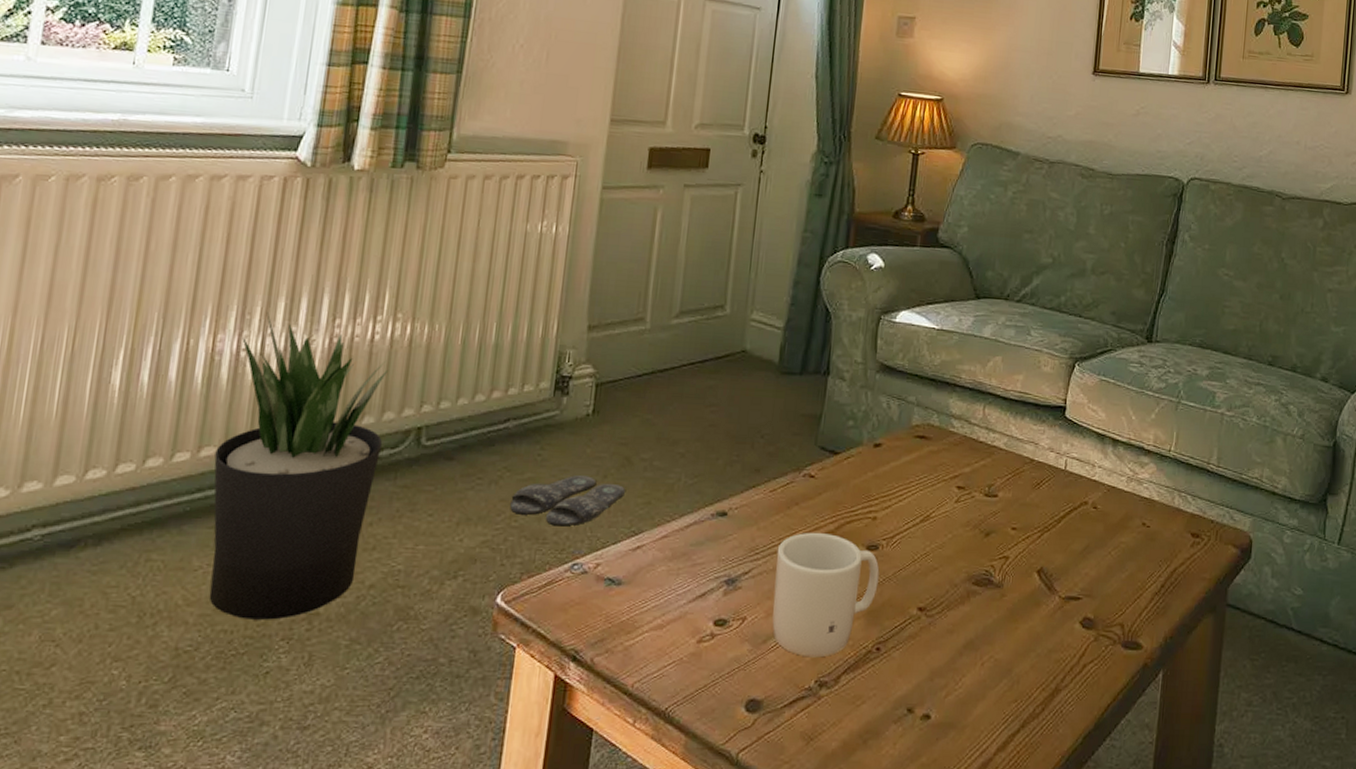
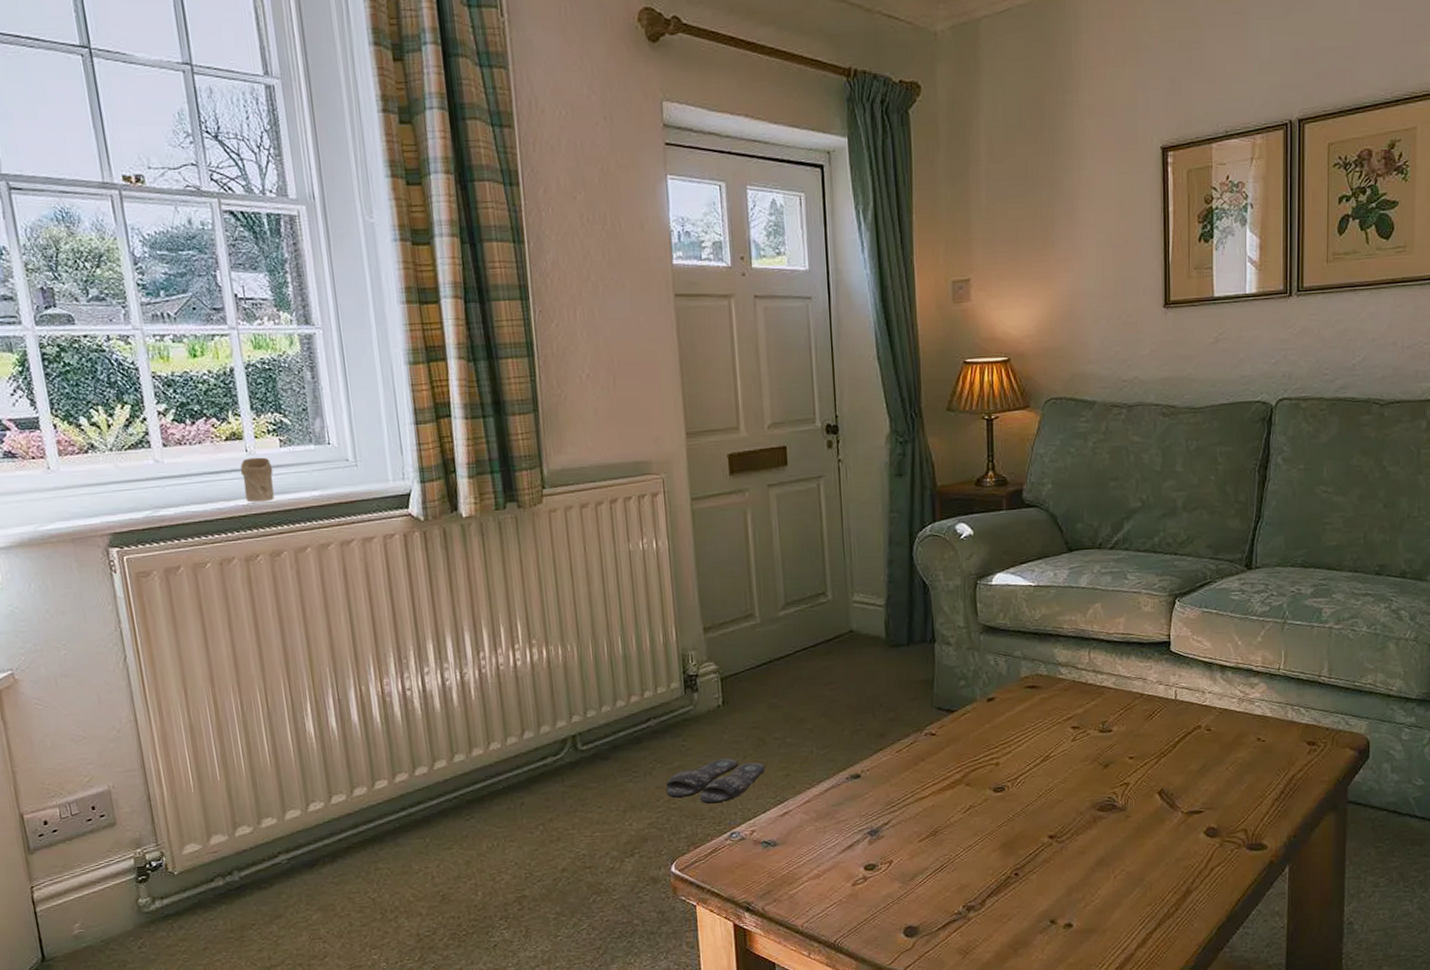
candle: none [117,71,158,121] -> present [240,457,275,503]
planter: present [209,312,387,620] -> none [404,654,547,907]
mug: present [771,532,880,658] -> none [911,781,1009,888]

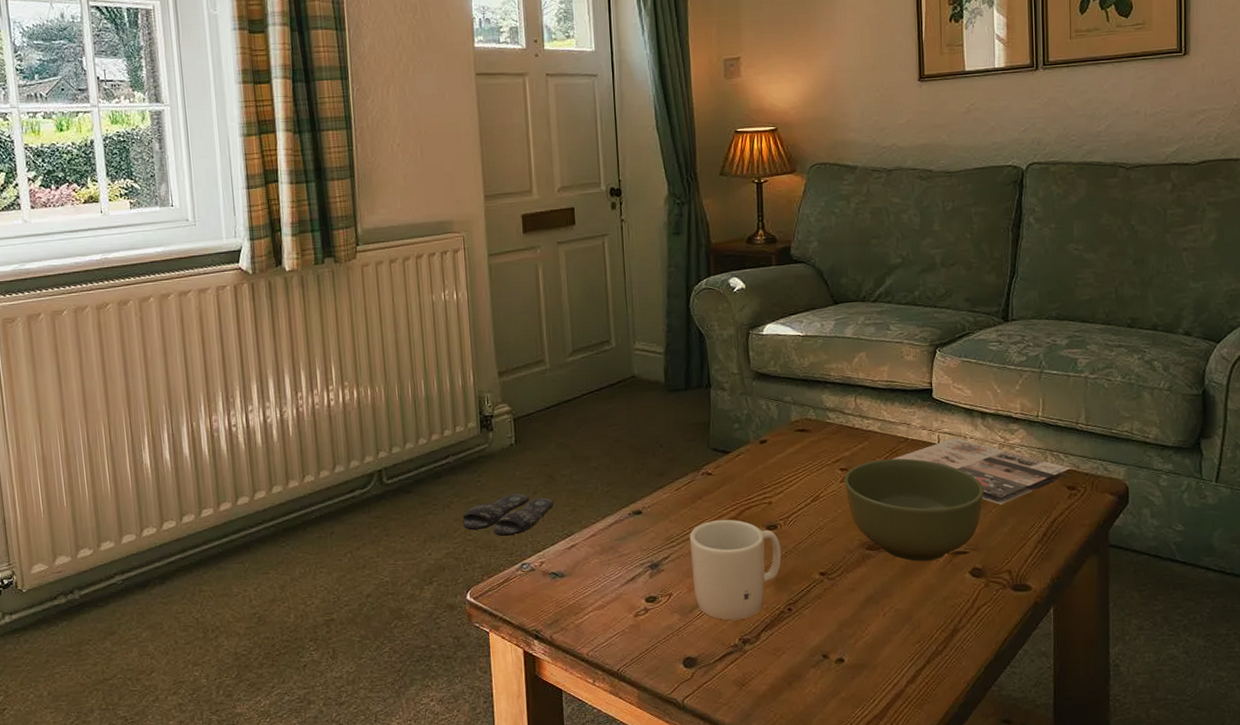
candle: present [240,457,275,503] -> none [95,217,124,258]
mug: none [911,781,1009,888] -> present [689,519,782,621]
bowl: none [1075,715,1222,822] -> present [843,458,984,561]
magazine: none [1127,693,1312,762] -> present [892,438,1071,505]

